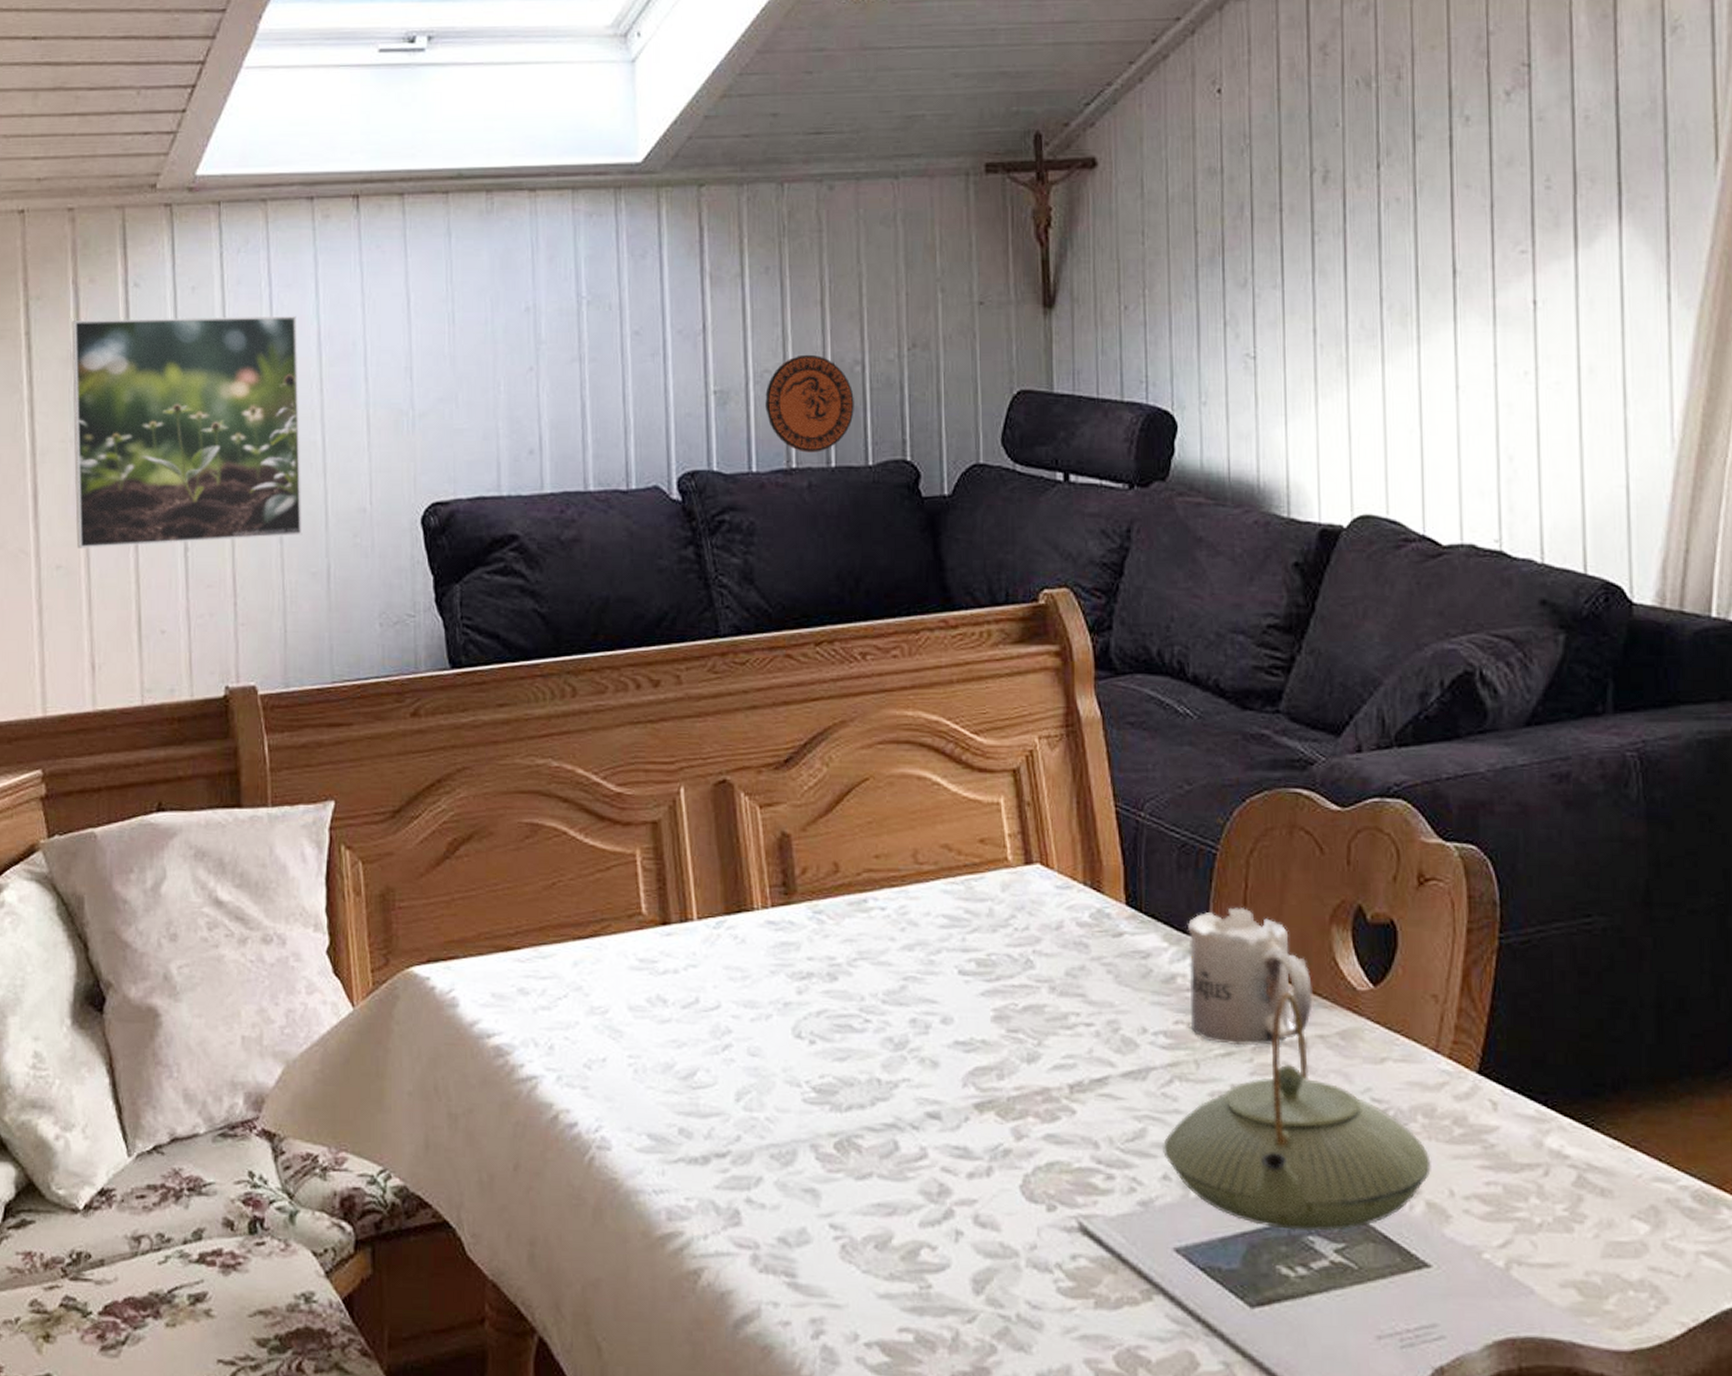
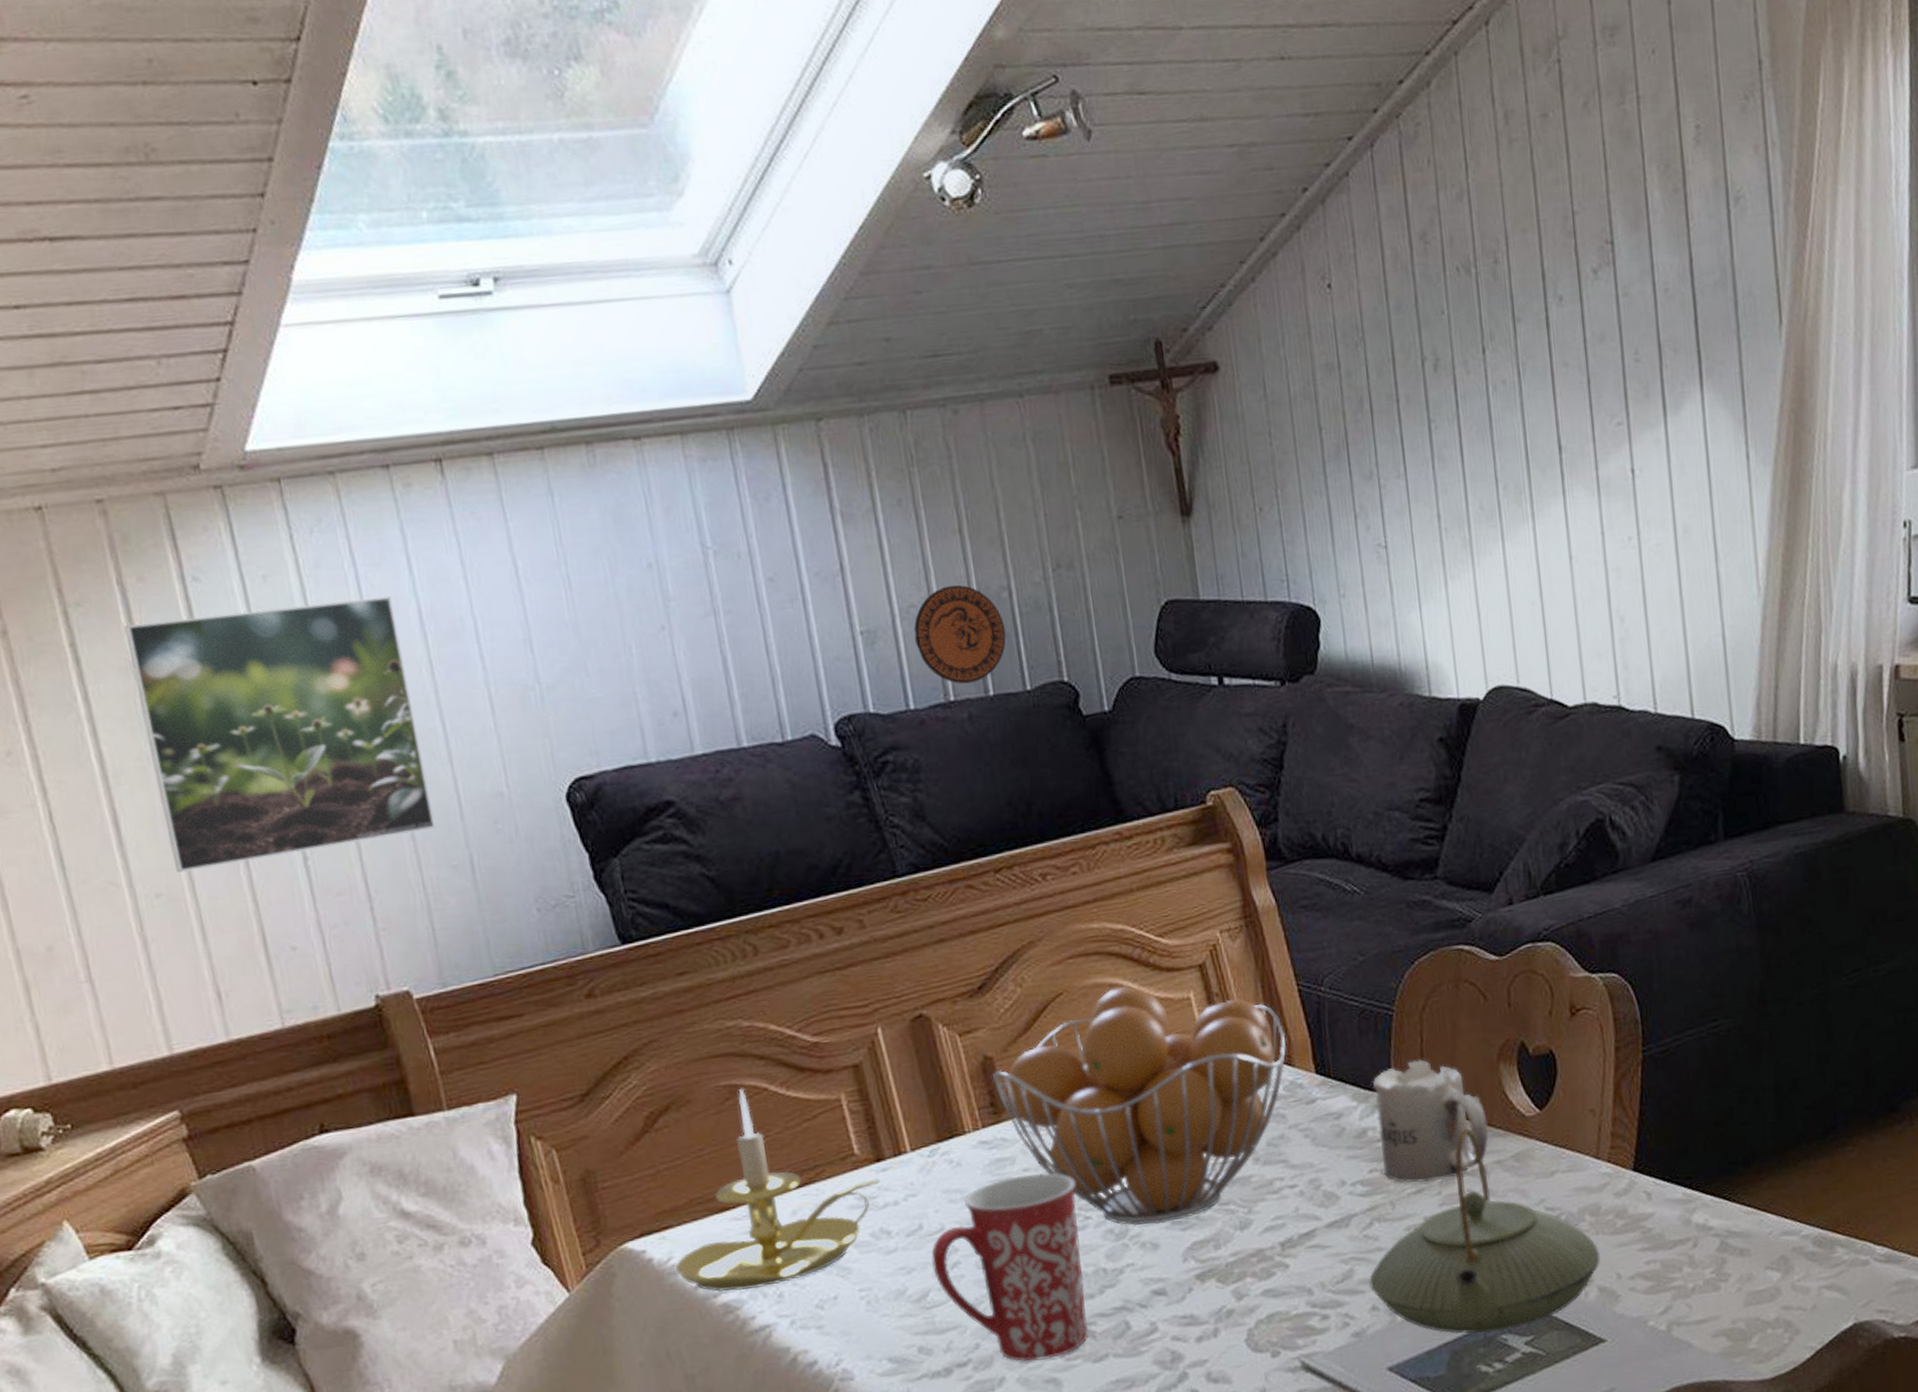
candle holder: none [454,828,663,1036] -> present [674,1088,880,1292]
mug: none [704,964,859,1166] -> present [931,1172,1088,1361]
fruit basket: none [787,780,1096,1041] -> present [992,986,1286,1225]

